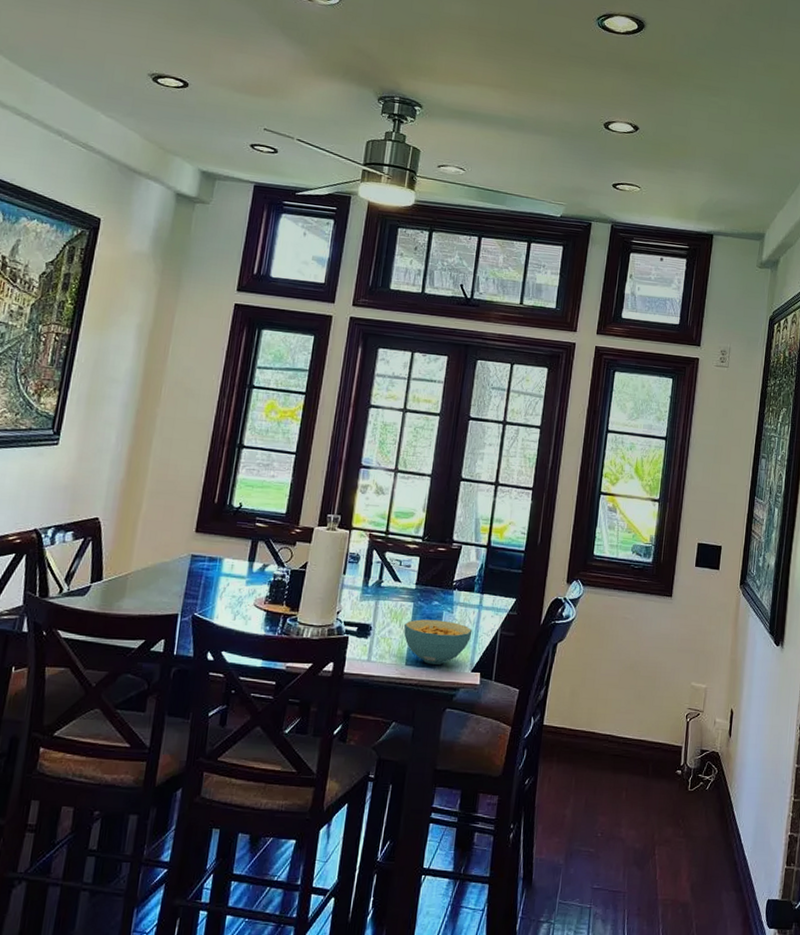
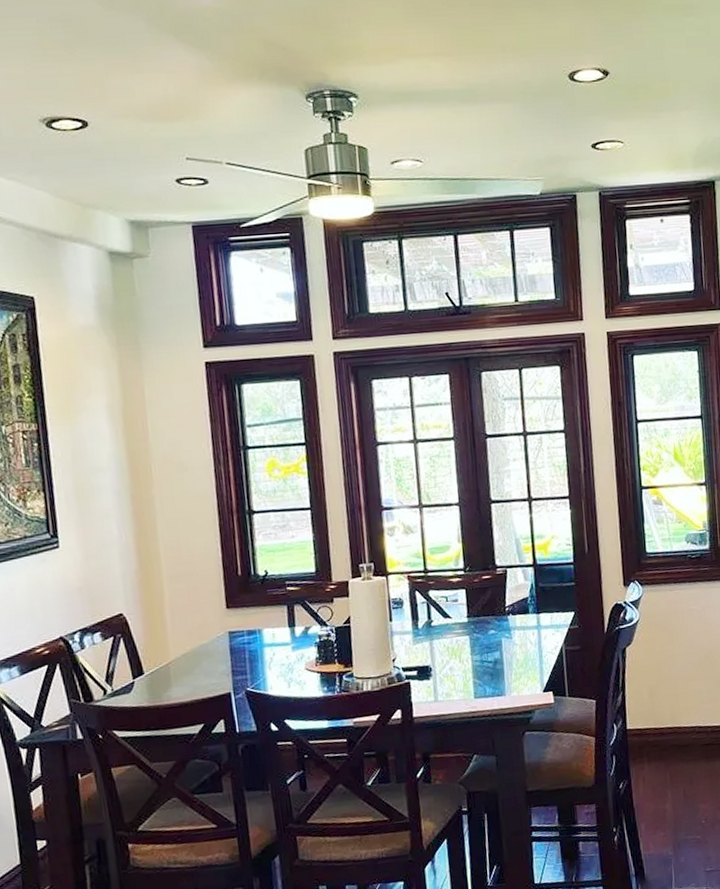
cereal bowl: present [404,619,473,665] -> none [465,647,536,693]

